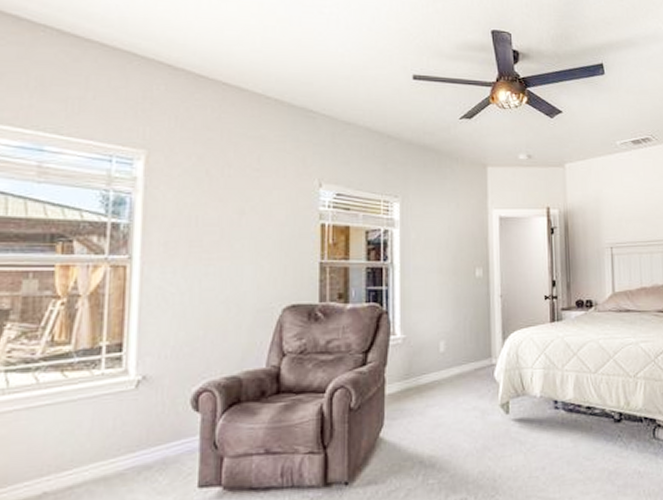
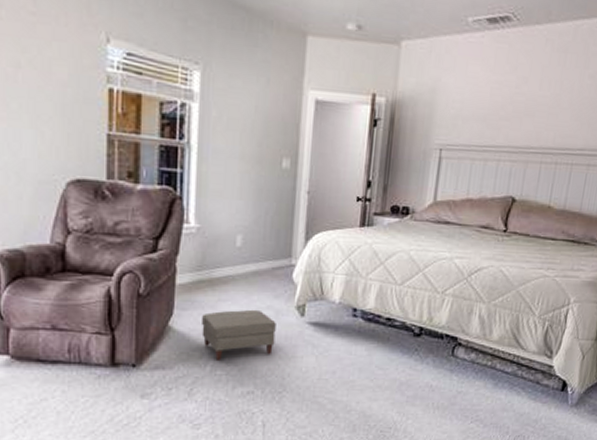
ottoman: none [412,411,483,468] -> present [202,309,276,360]

